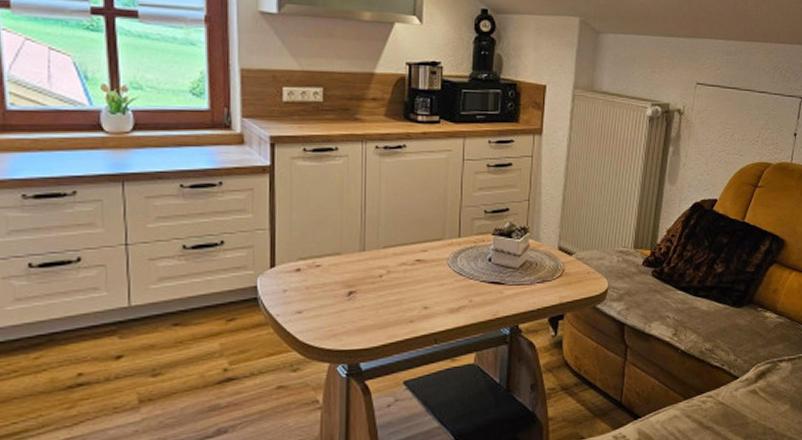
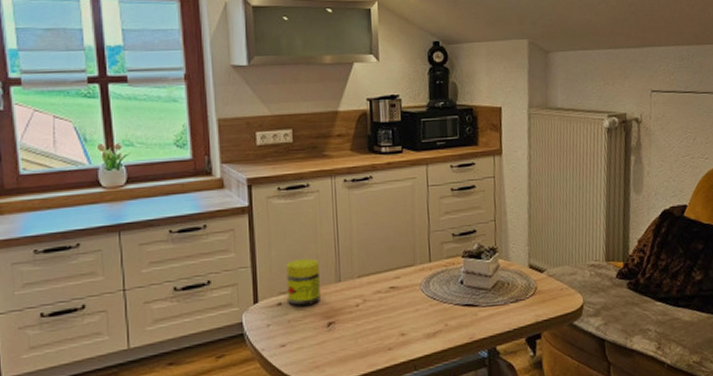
jar: none [307,225,343,273] -> present [286,258,321,306]

